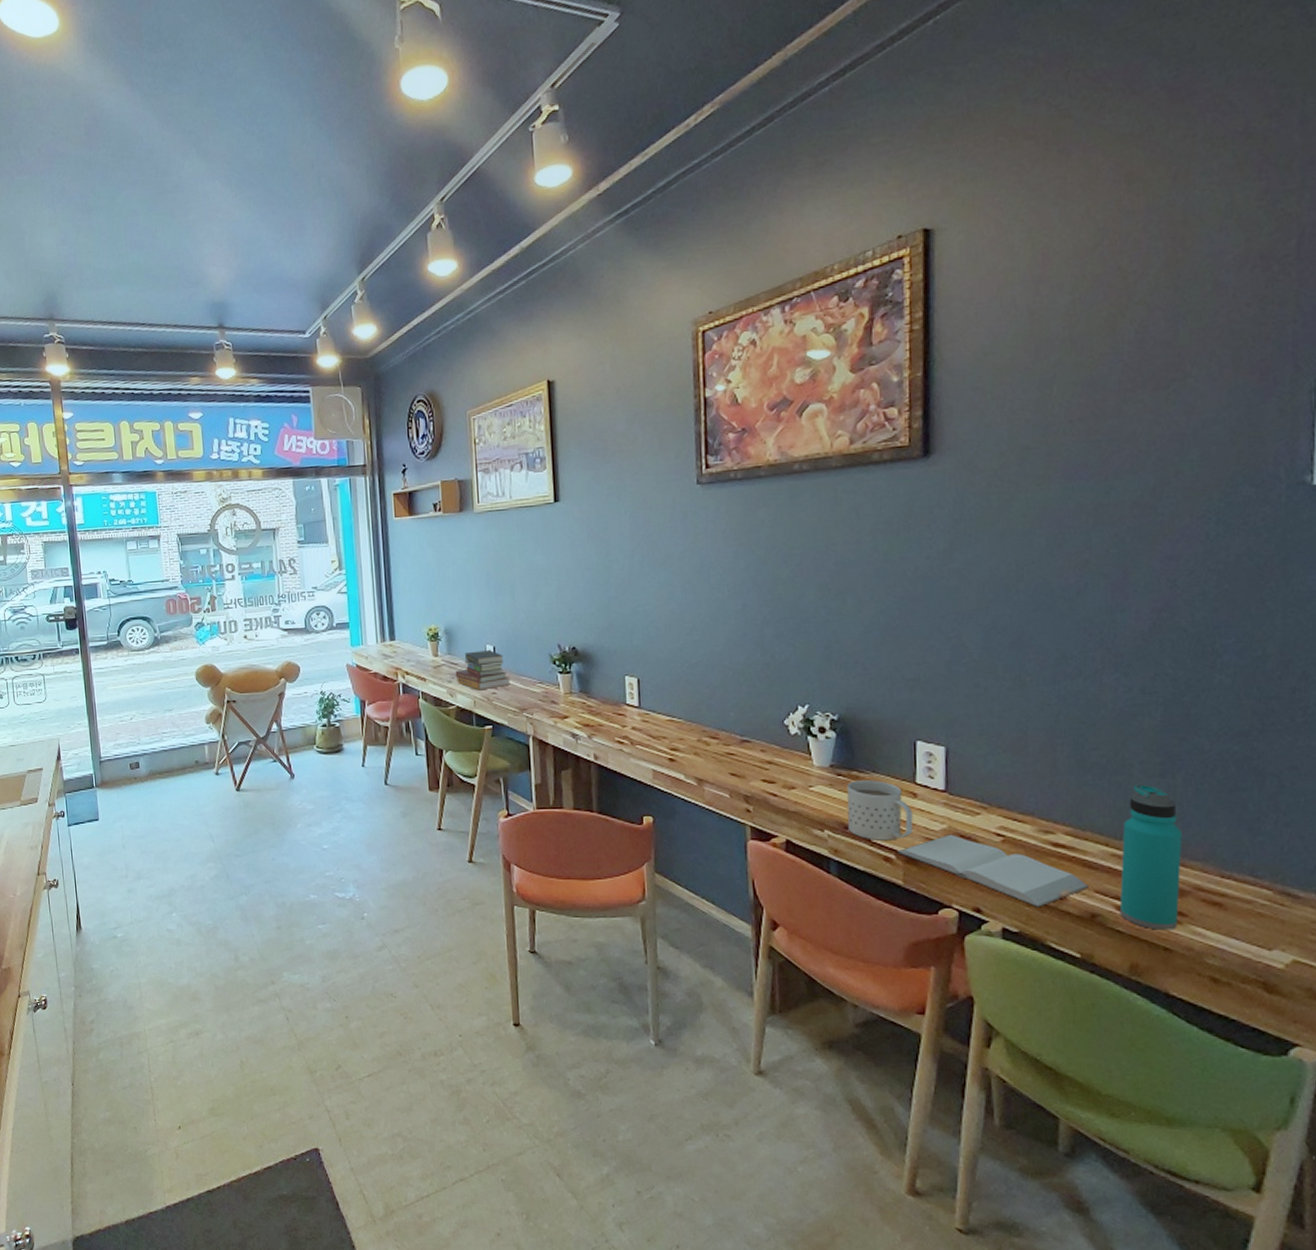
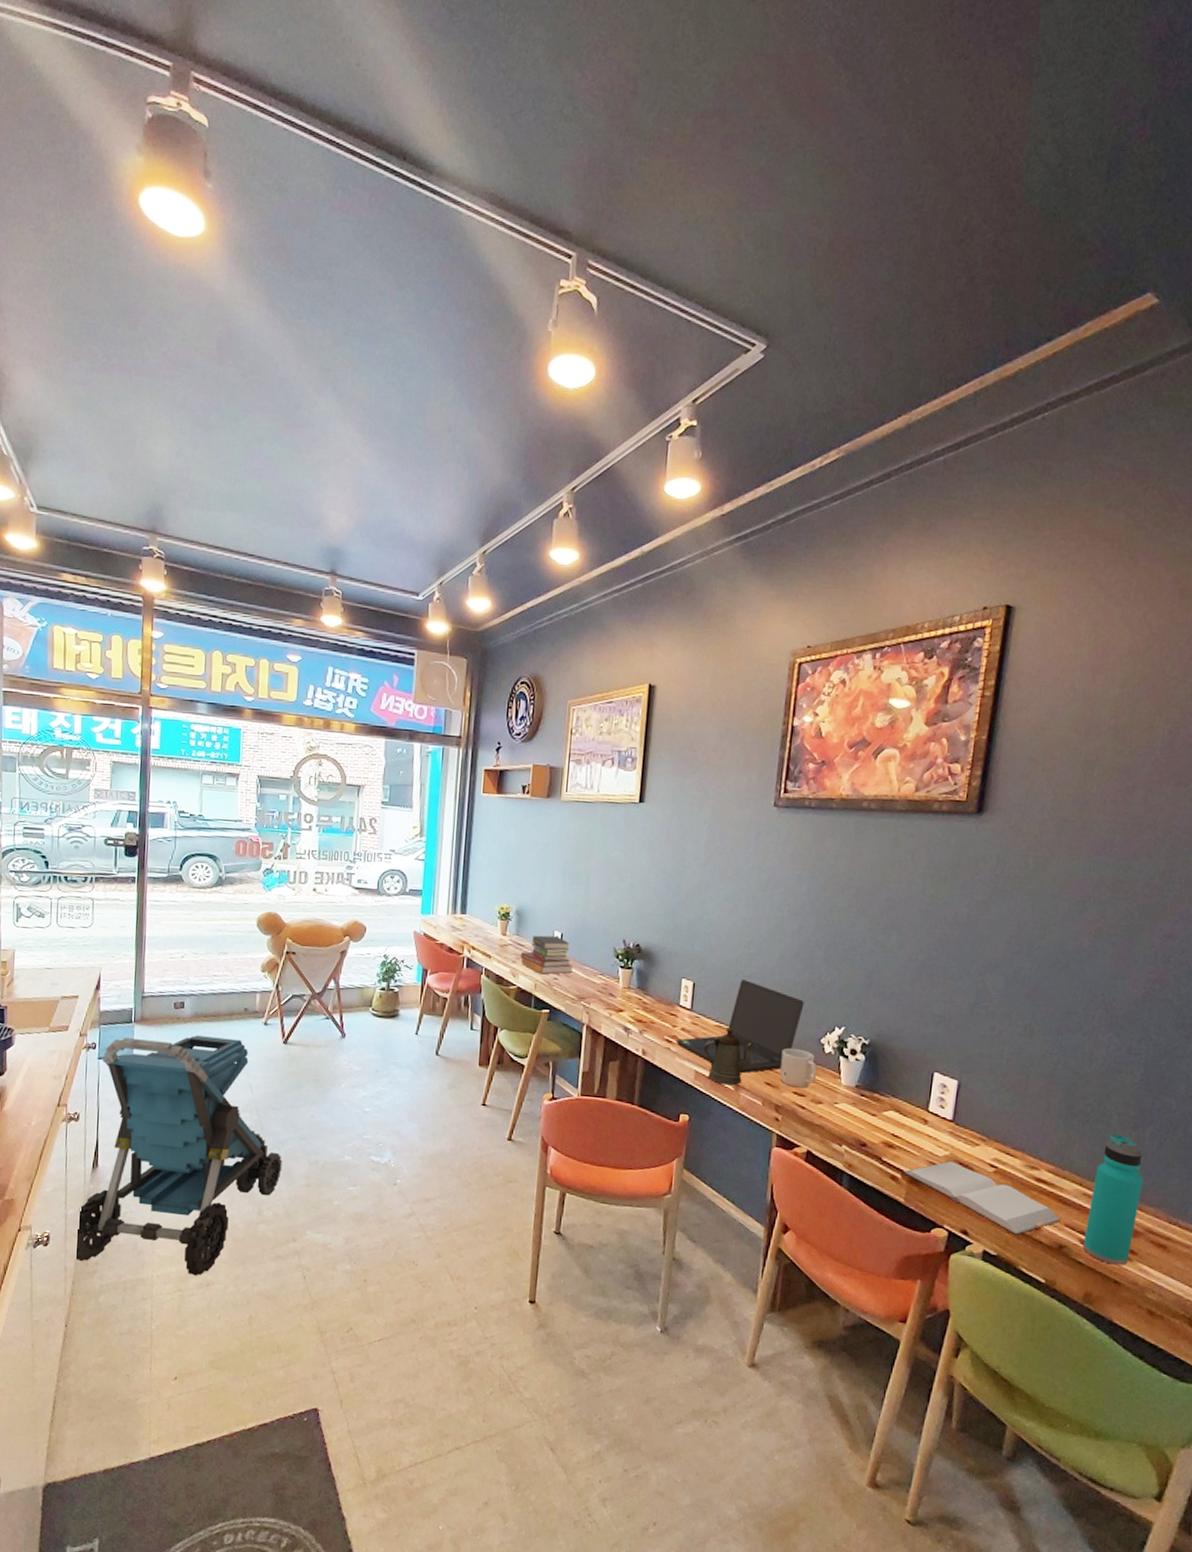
baby buggy: none [68,792,252,1027] -> present [76,1035,282,1276]
laptop: none [629,669,760,767] -> present [676,979,804,1074]
coffee pot: none [658,719,712,781] -> present [703,1026,754,1086]
mug: none [743,733,786,775] -> present [779,1047,818,1088]
mug: present [846,780,914,841] -> none [862,1102,922,1161]

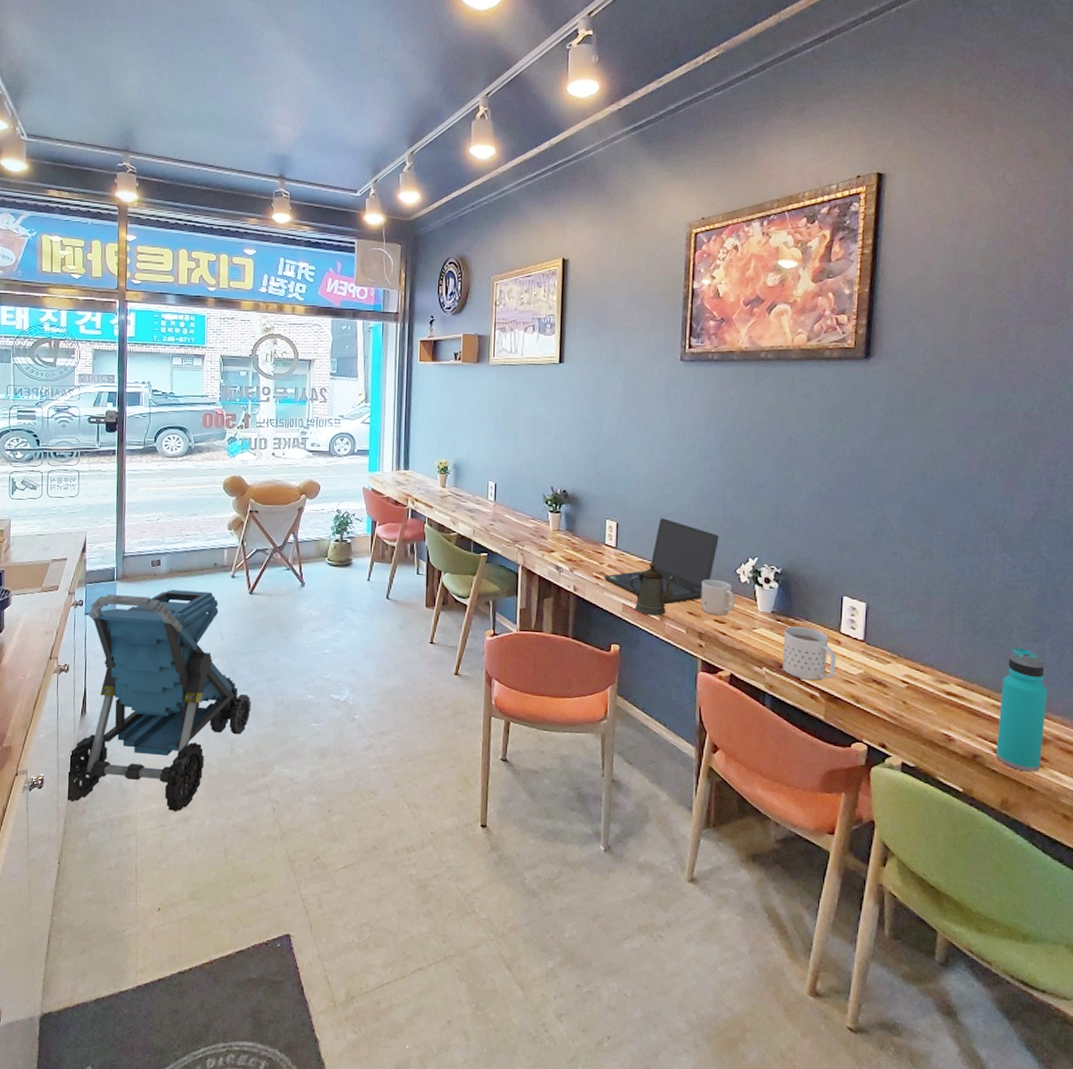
books: present [520,935,573,975] -> none [459,486,507,521]
mug: none [862,1102,922,1161] -> present [782,626,836,681]
book: present [903,1160,1061,1235] -> none [822,678,973,746]

